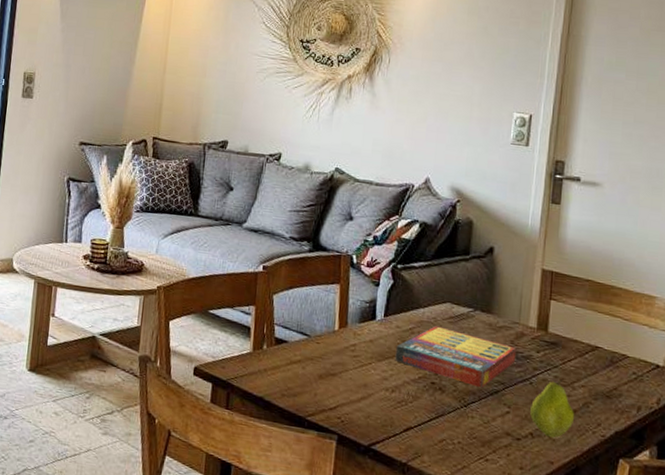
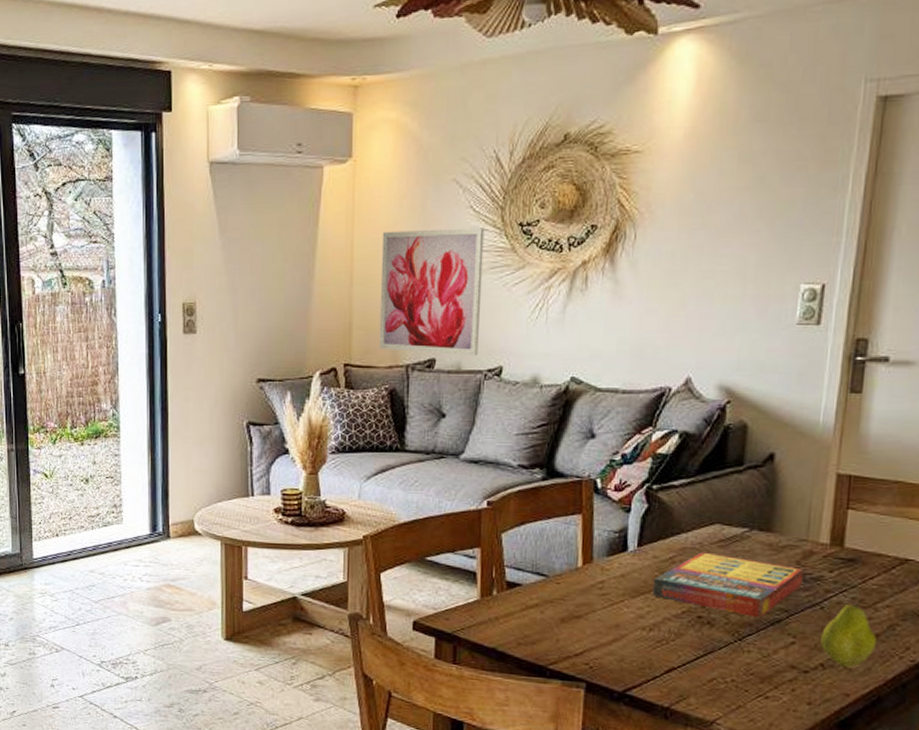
wall art: none [182,33,273,143] -> present [379,227,484,356]

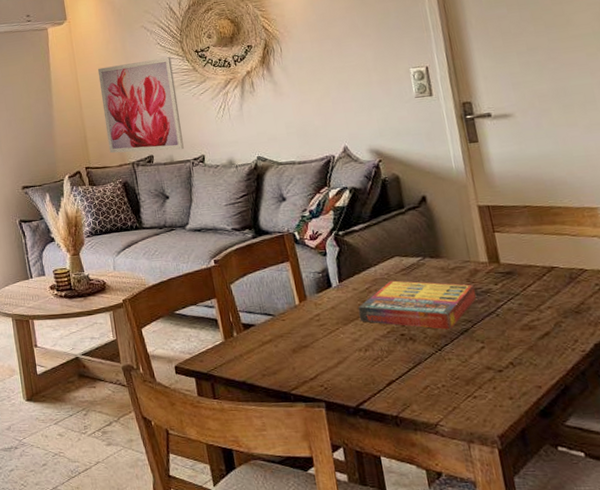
fruit: present [821,601,878,668] -> none [503,305,551,363]

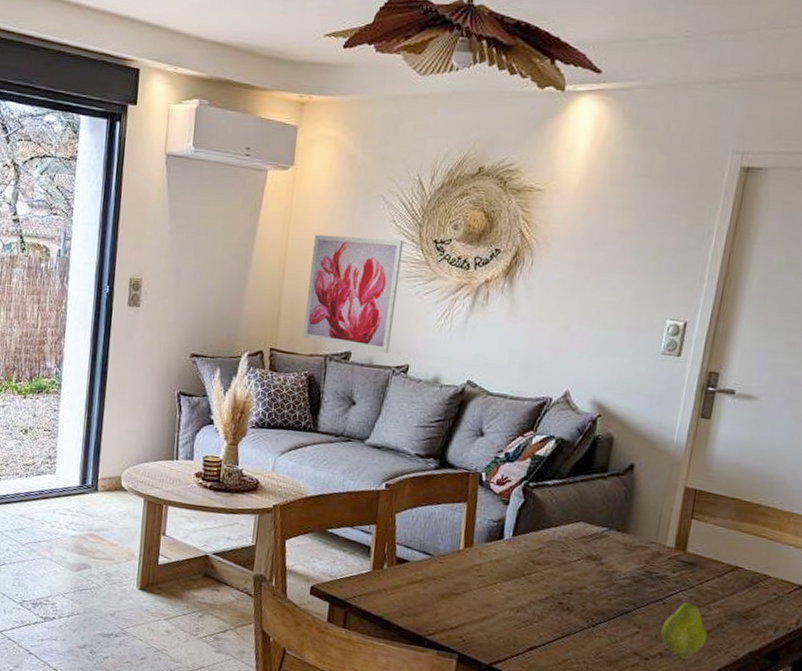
game compilation box: present [357,280,477,330] -> none [521,545,652,608]
fruit: none [503,305,551,363] -> present [661,600,708,658]

